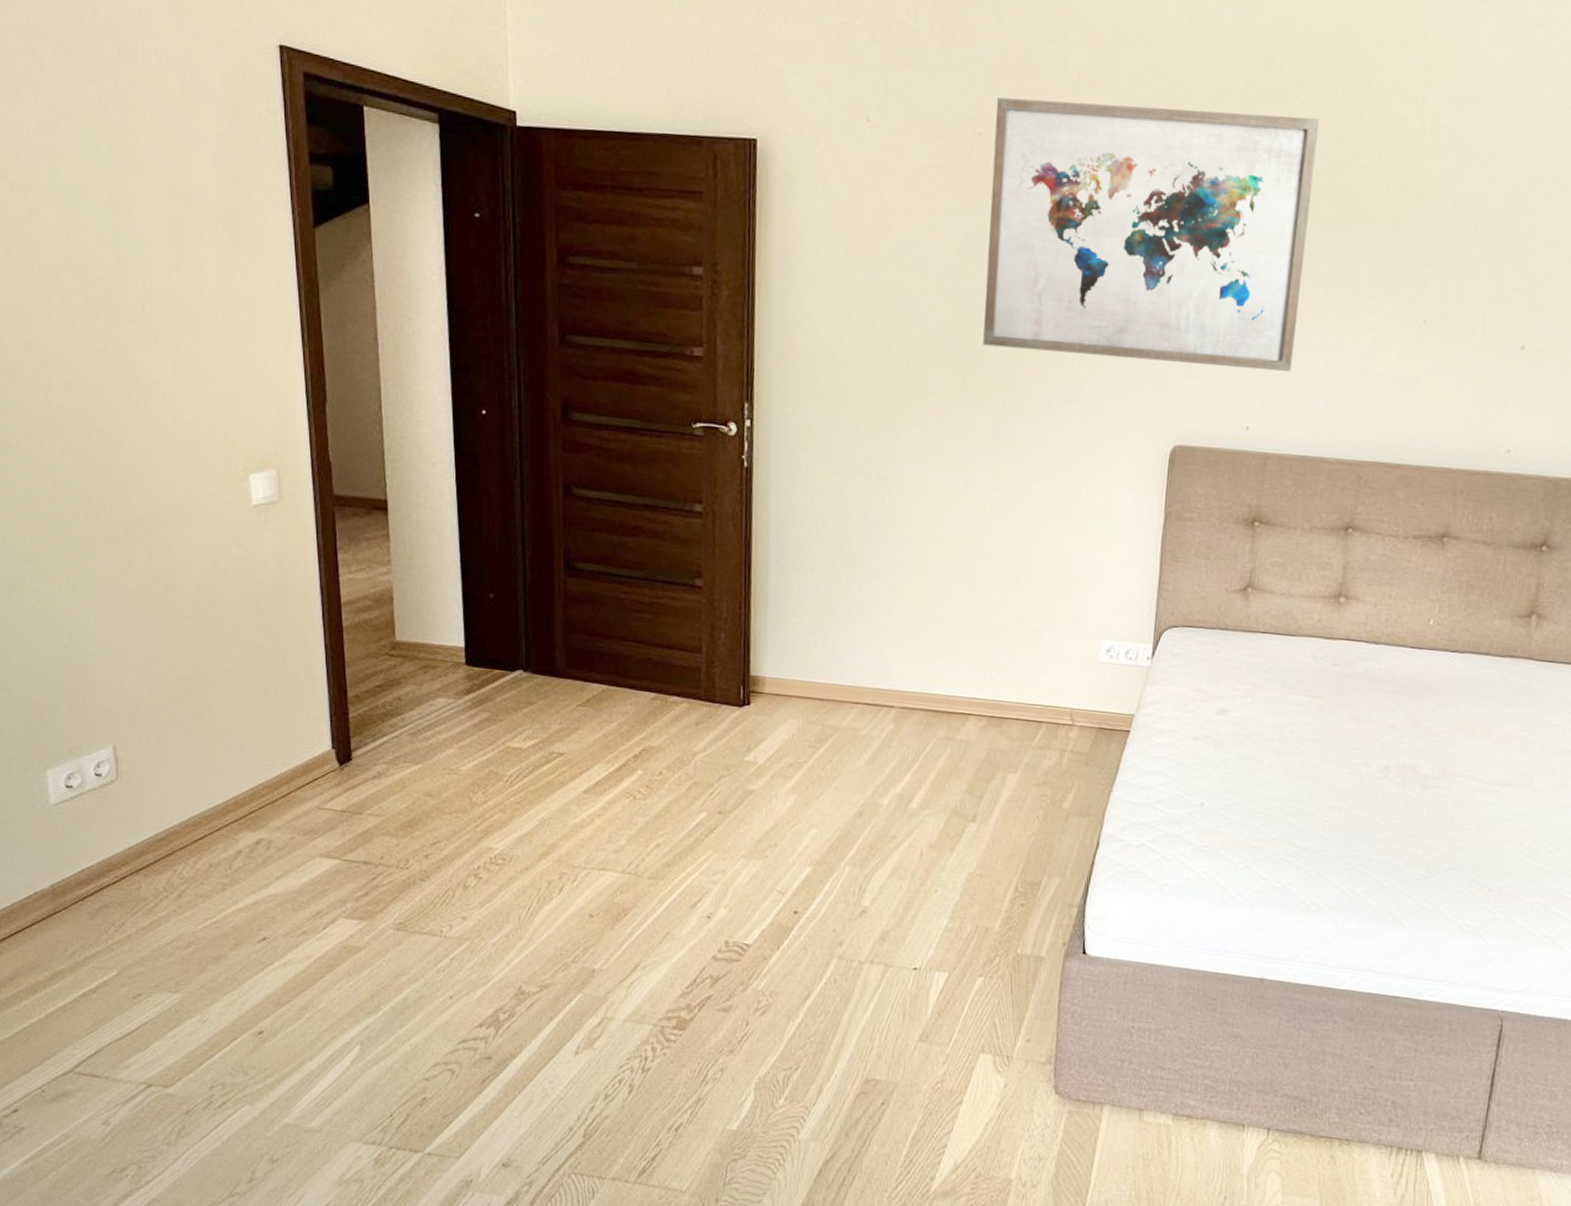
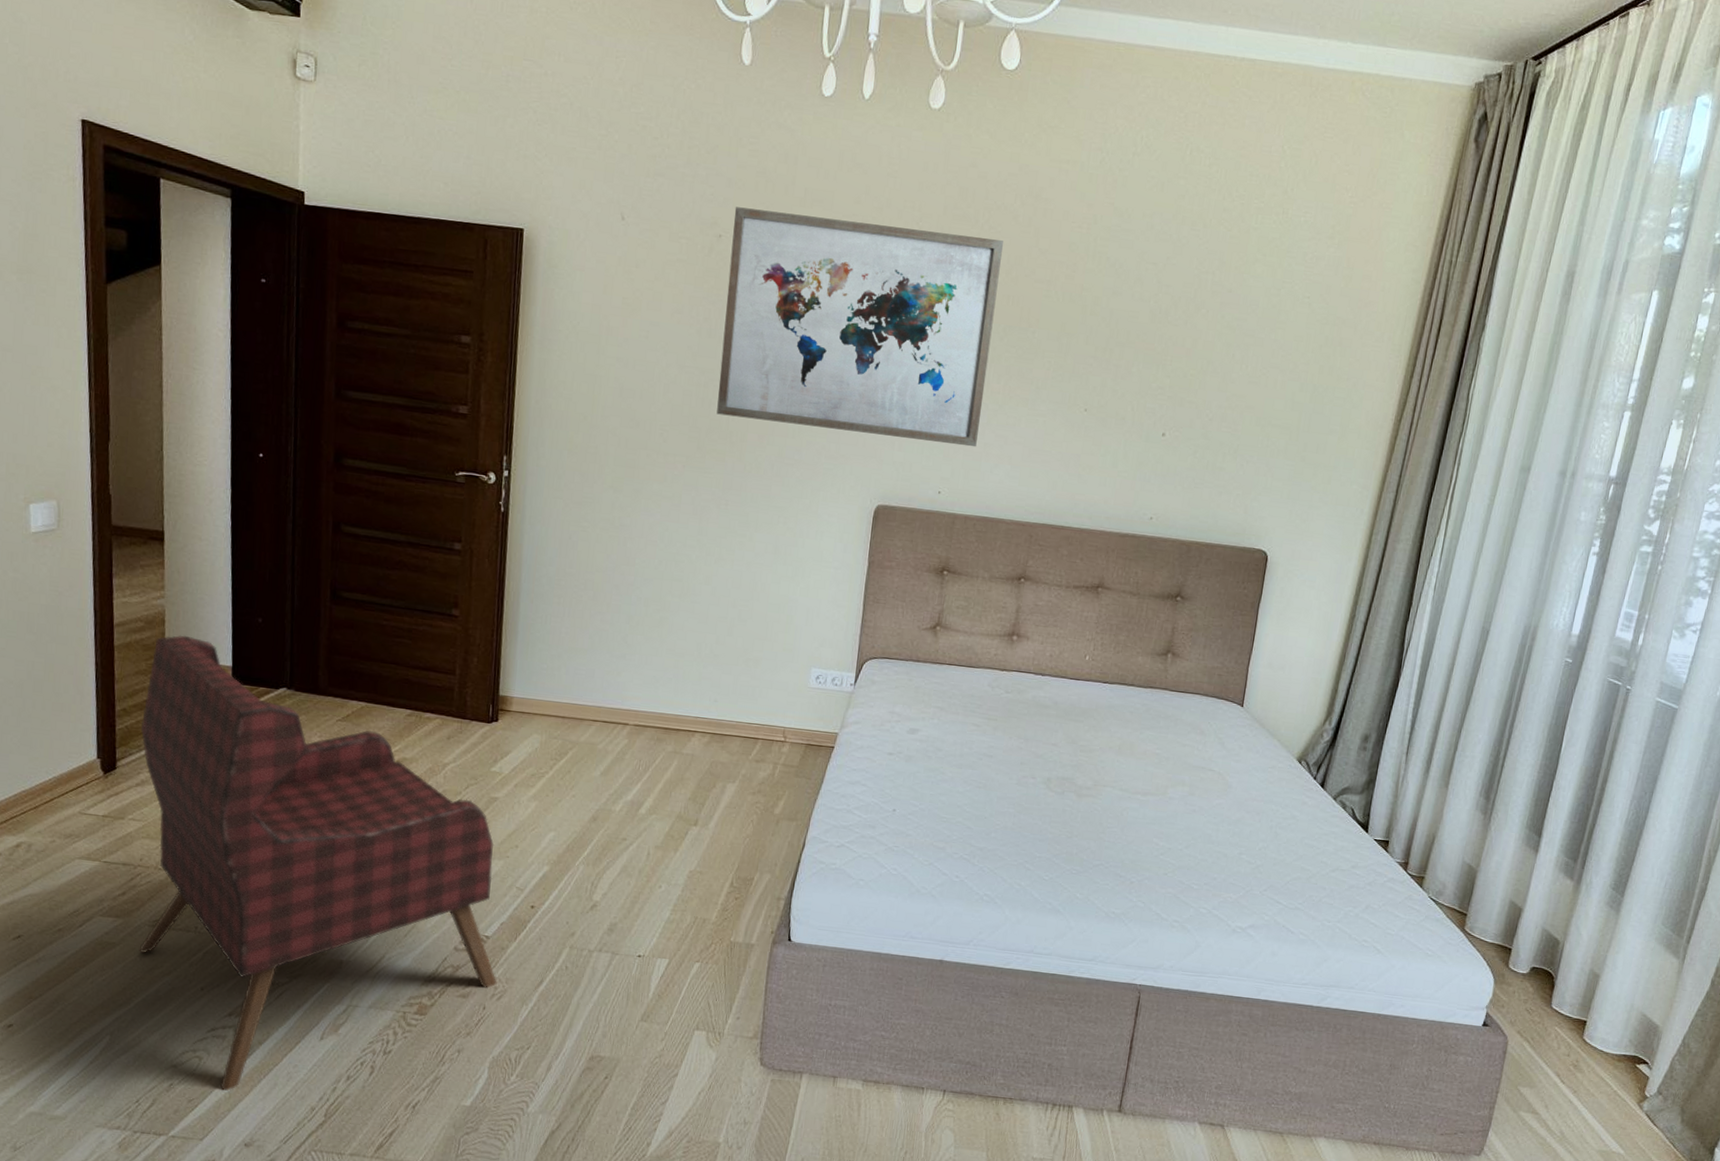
armchair: none [375,613,760,1107] -> present [139,635,497,1091]

